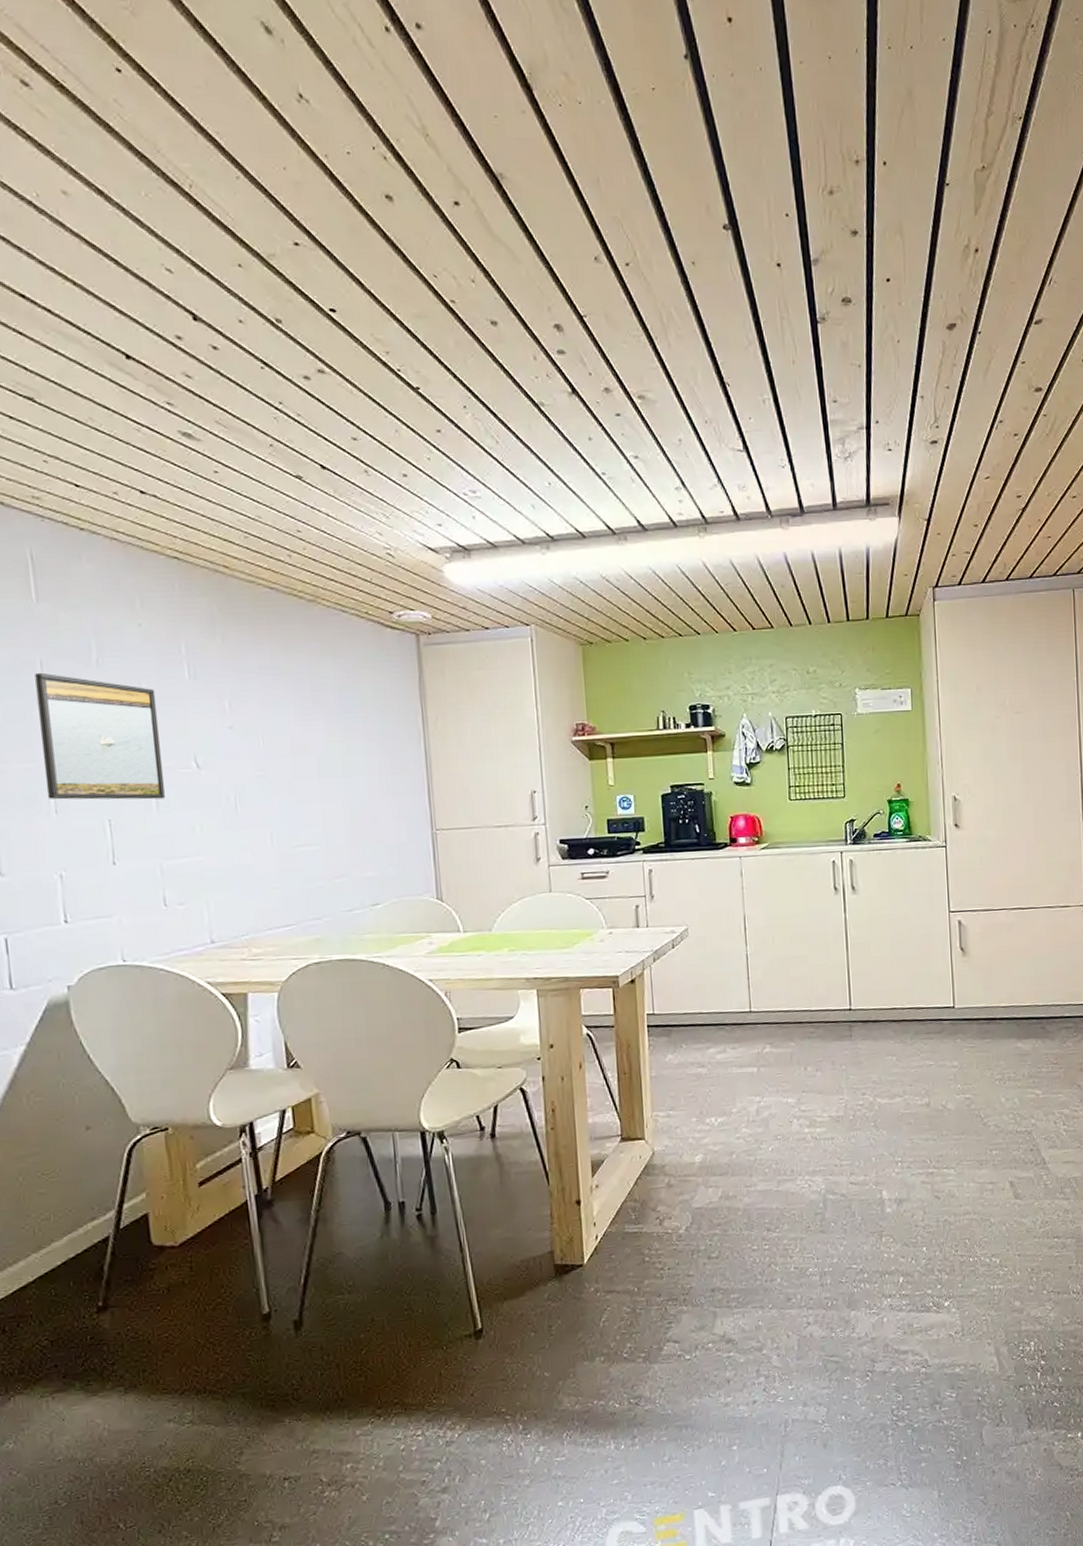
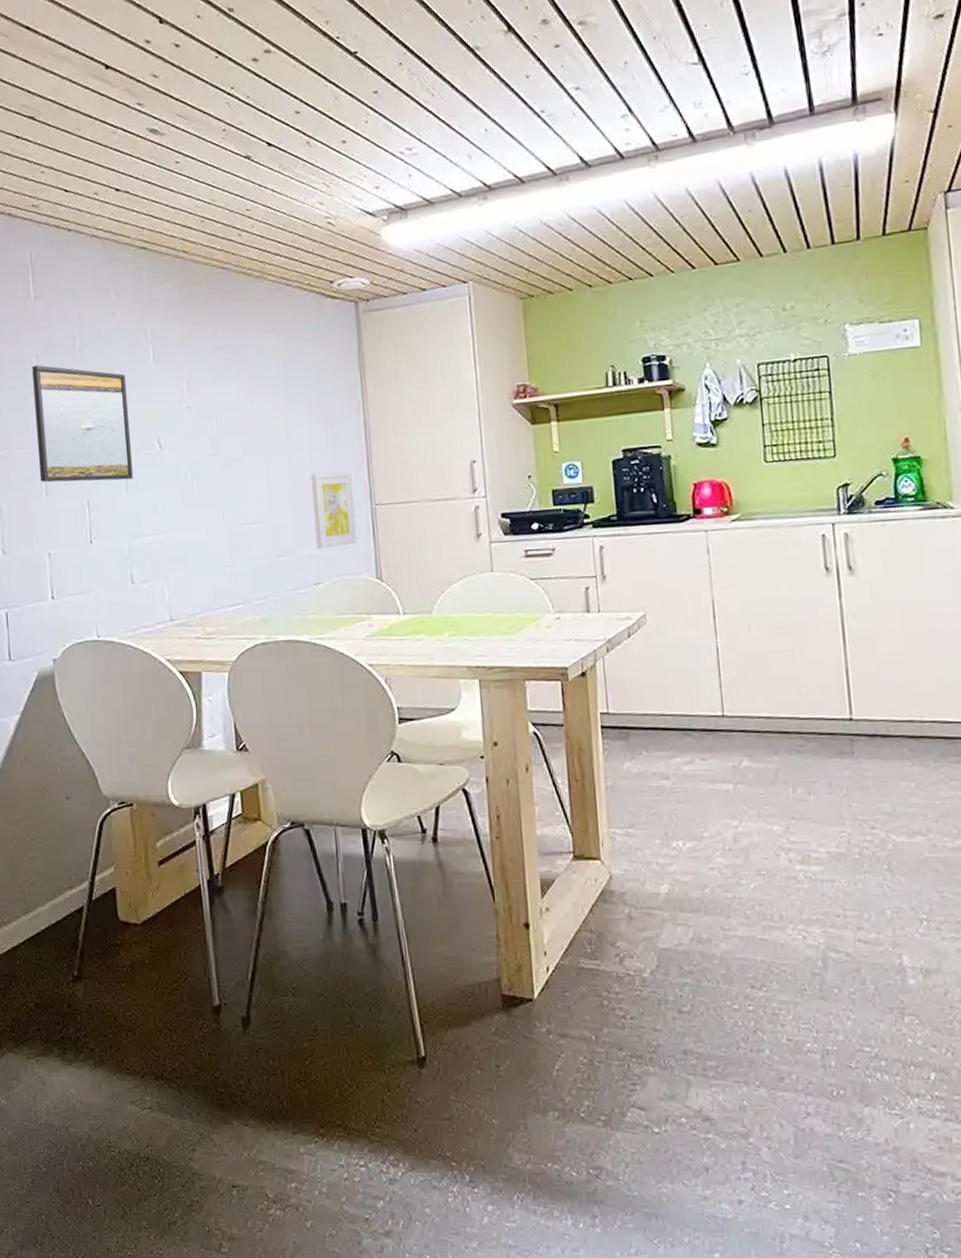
wall art: none [368,798,417,871] -> present [310,472,357,549]

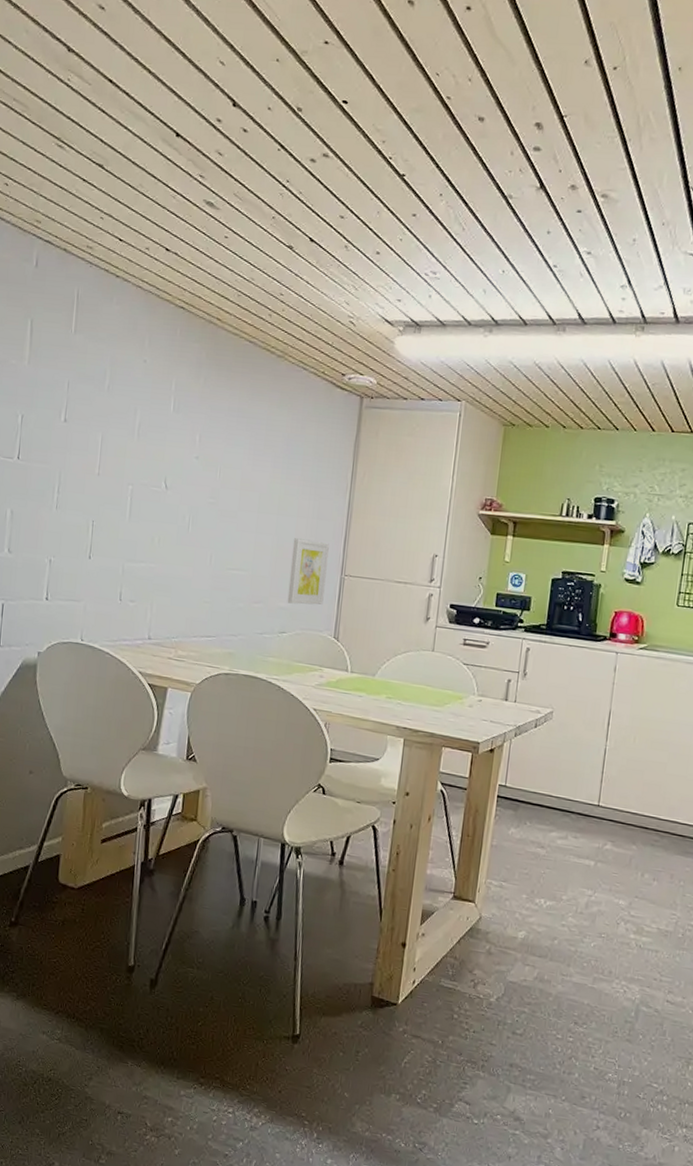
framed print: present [32,365,133,483] -> none [52,391,146,510]

